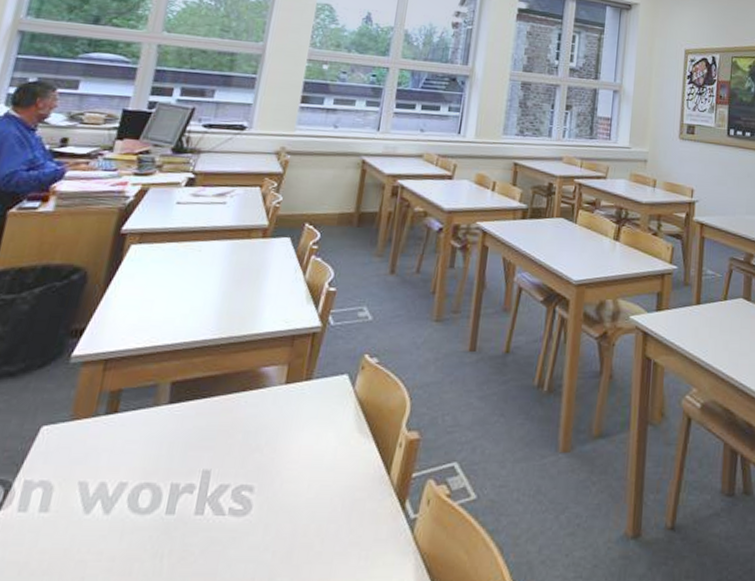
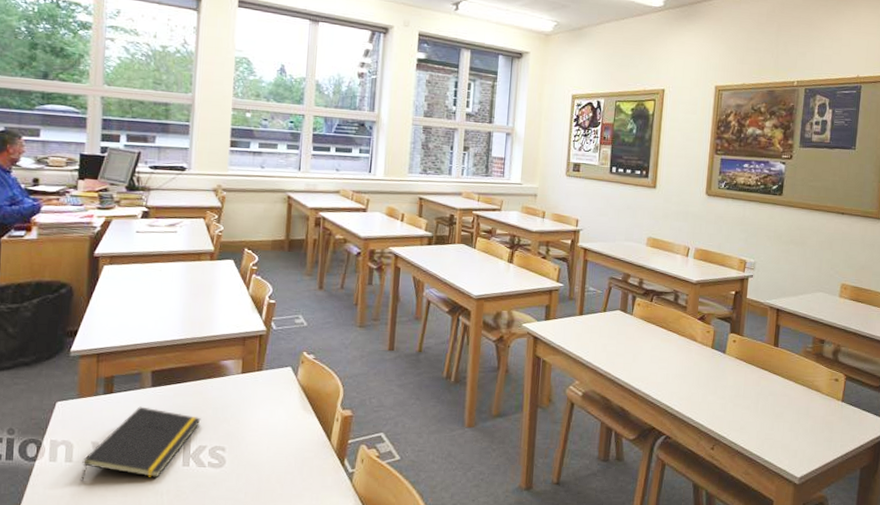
notepad: none [56,431,227,539] -> present [81,406,201,481]

